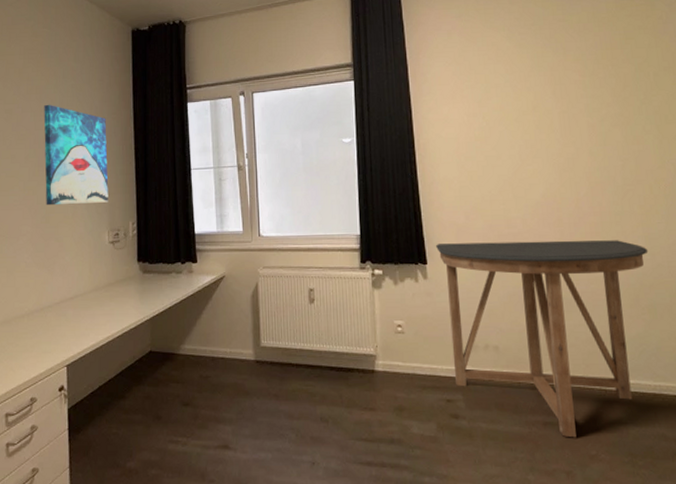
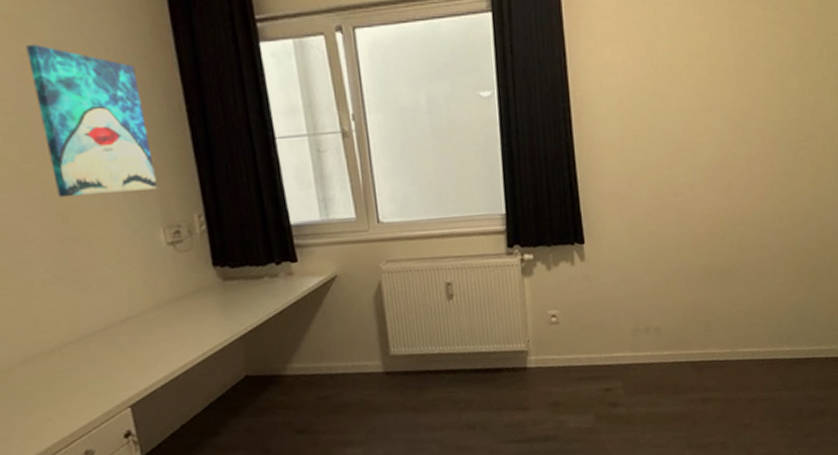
console table: present [436,240,649,438] -> none [595,203,815,411]

